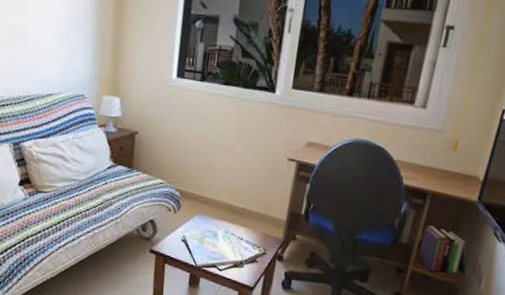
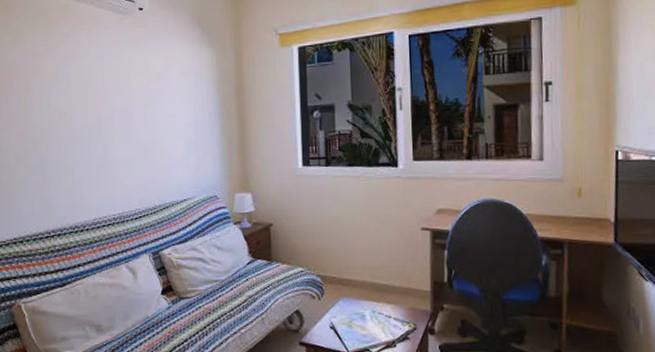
books: present [417,225,467,275] -> none [569,274,621,322]

